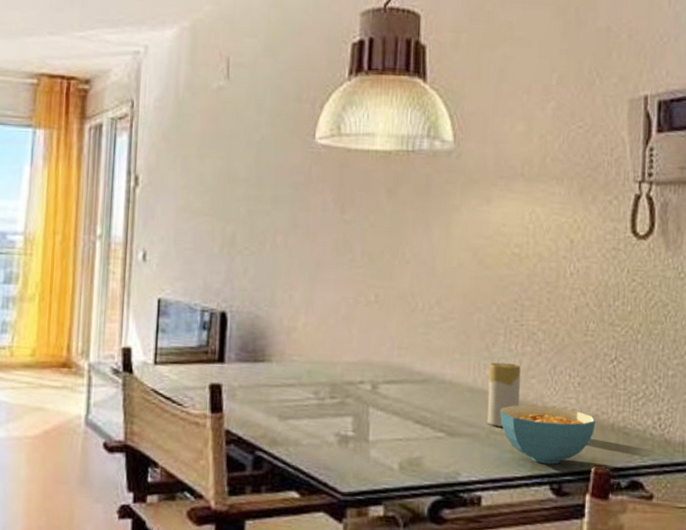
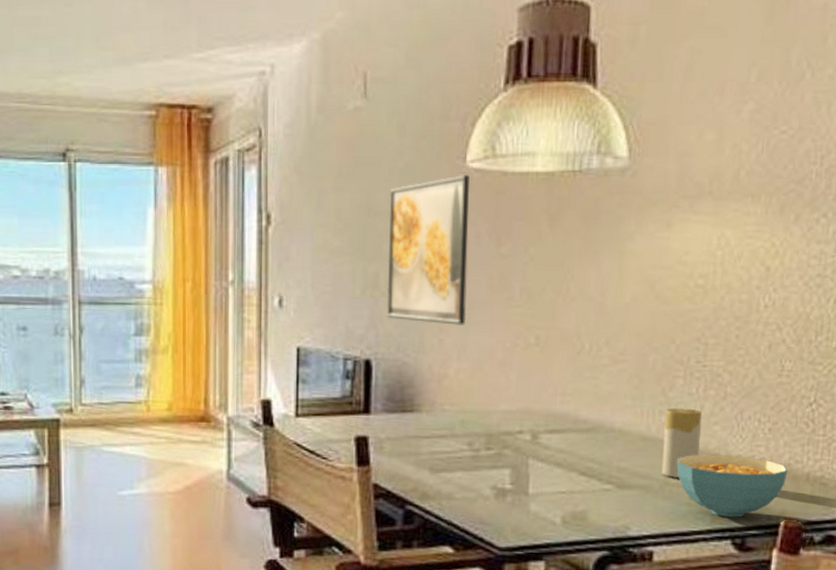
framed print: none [242,149,318,283] -> present [387,175,470,325]

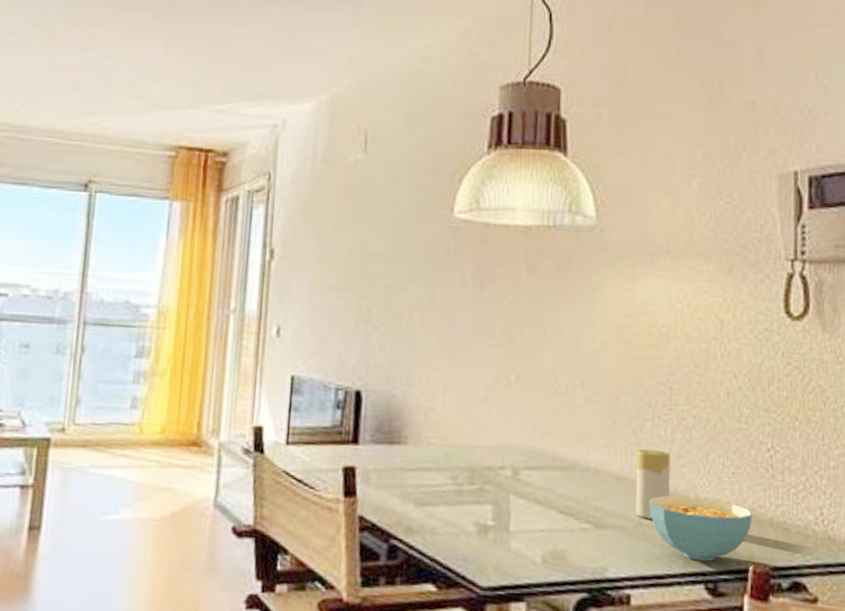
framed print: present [387,175,470,325] -> none [378,224,456,361]

